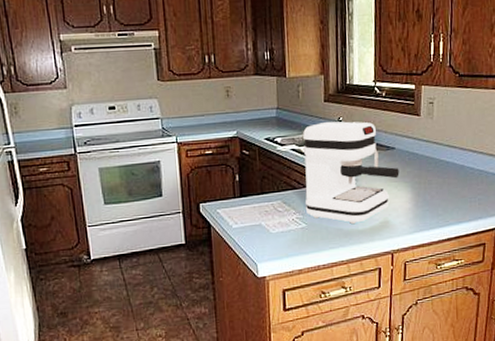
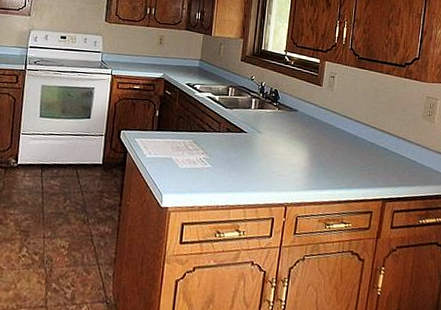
coffee maker: present [303,121,400,225] -> none [212,78,300,173]

